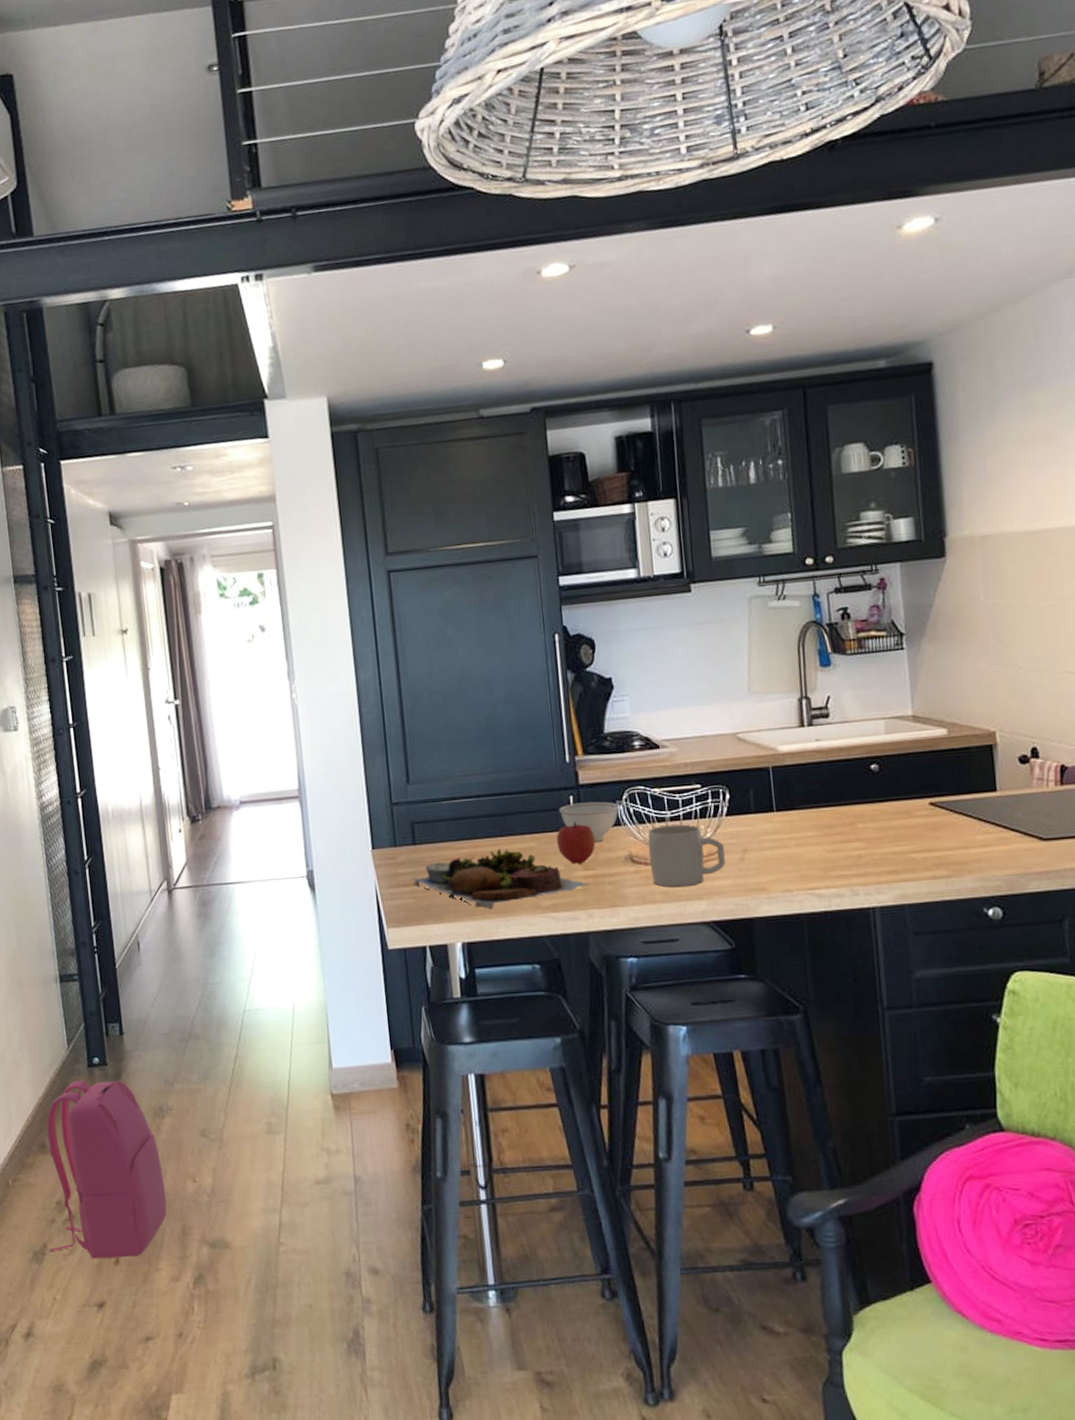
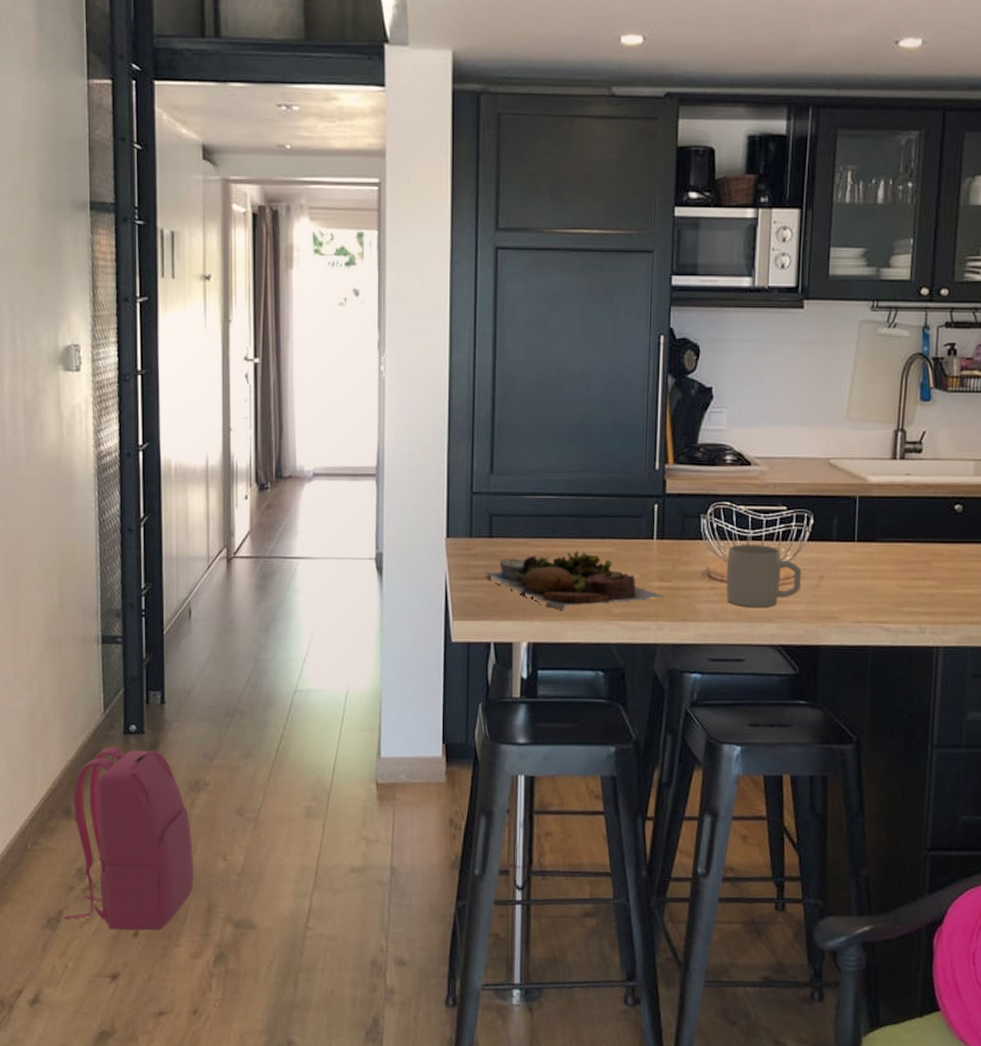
fruit: present [556,821,596,864] -> none [636,530,675,574]
bowl: present [559,801,619,843] -> none [642,512,703,555]

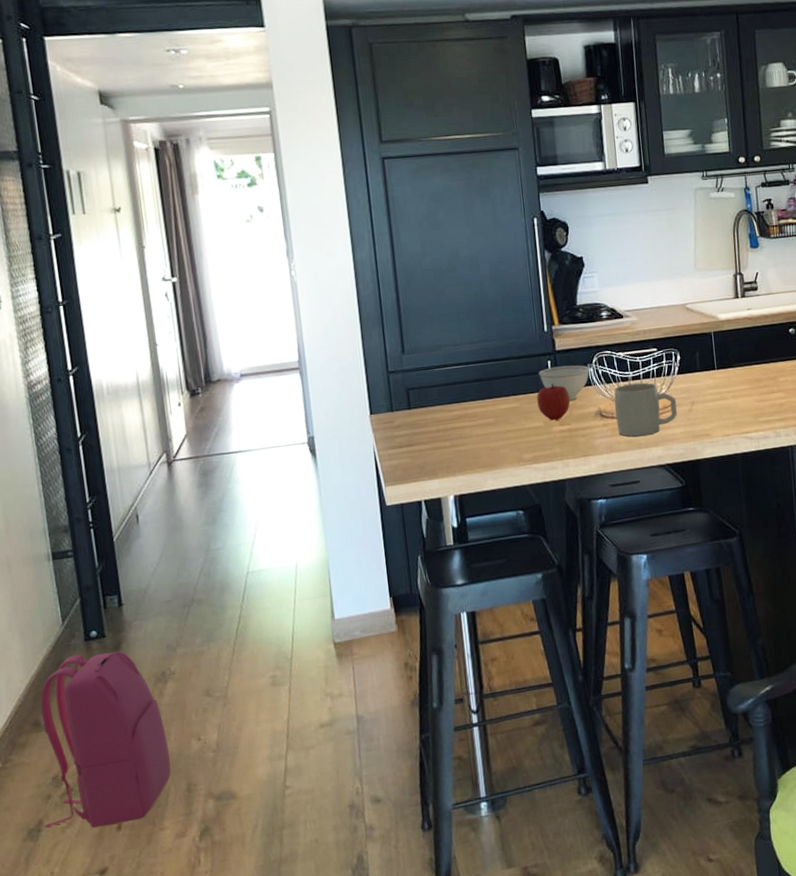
food platter: present [485,550,663,611] -> none [408,409,566,464]
fruit: none [636,530,675,574] -> present [537,383,571,421]
bowl: none [642,512,703,555] -> present [539,365,590,401]

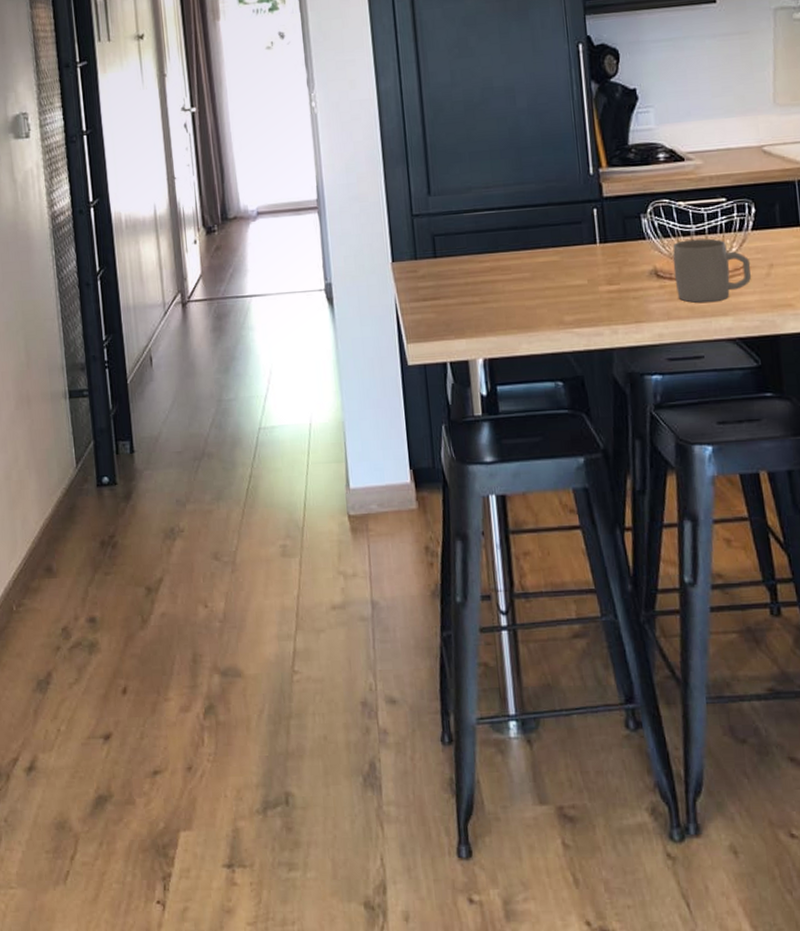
backpack: present [40,651,171,828] -> none [53,500,178,688]
fruit: present [537,383,571,421] -> none [580,235,620,279]
bowl: present [539,365,590,401] -> none [583,214,644,257]

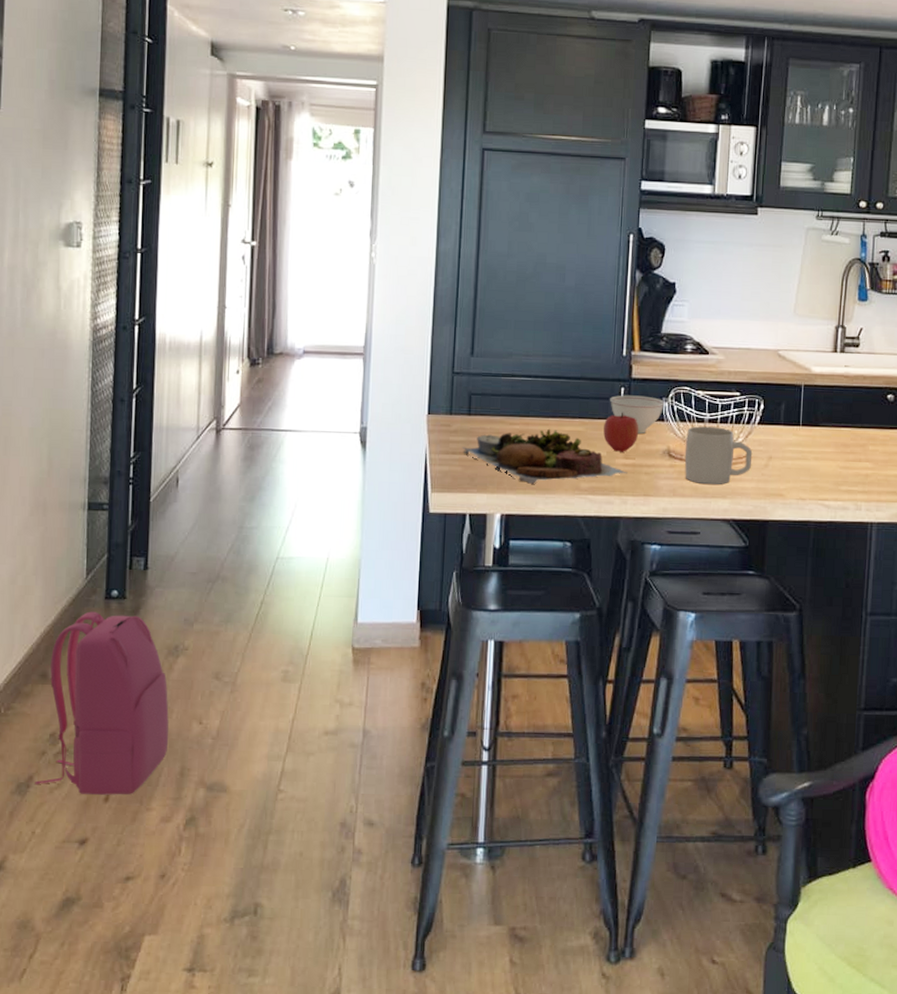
backpack: none [53,500,178,688] -> present [35,611,169,795]
food platter: none [433,262,614,324] -> present [463,428,627,485]
fruit: none [580,235,620,279] -> present [603,412,639,452]
bowl: none [583,214,644,257] -> present [610,395,665,435]

